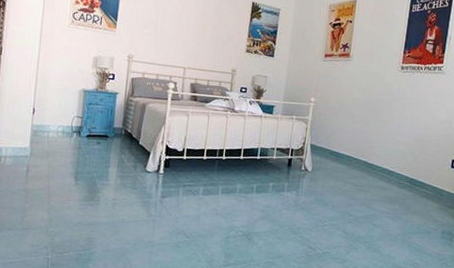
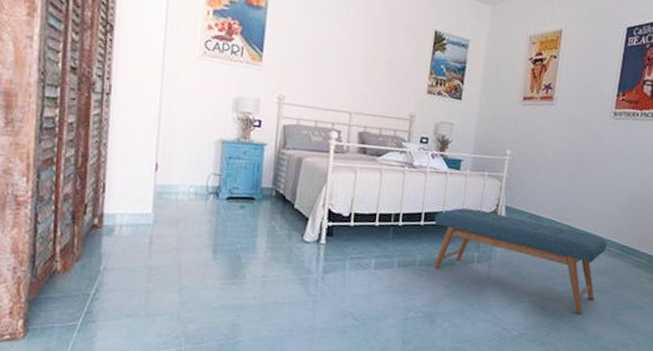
bench: none [251,145,398,237] -> present [433,208,607,314]

